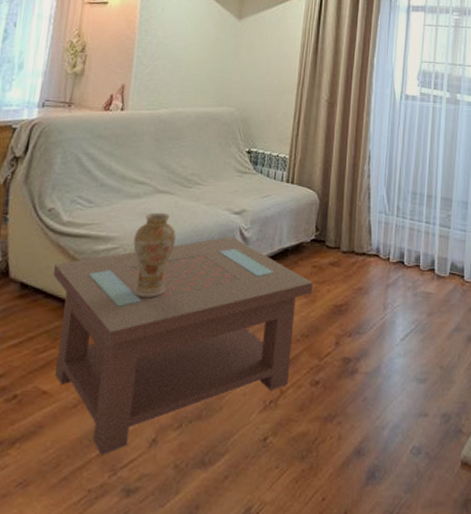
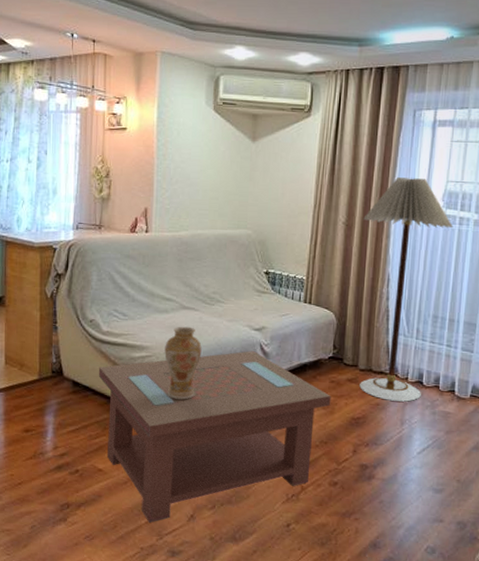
floor lamp: none [342,56,428,284] -> present [359,176,454,402]

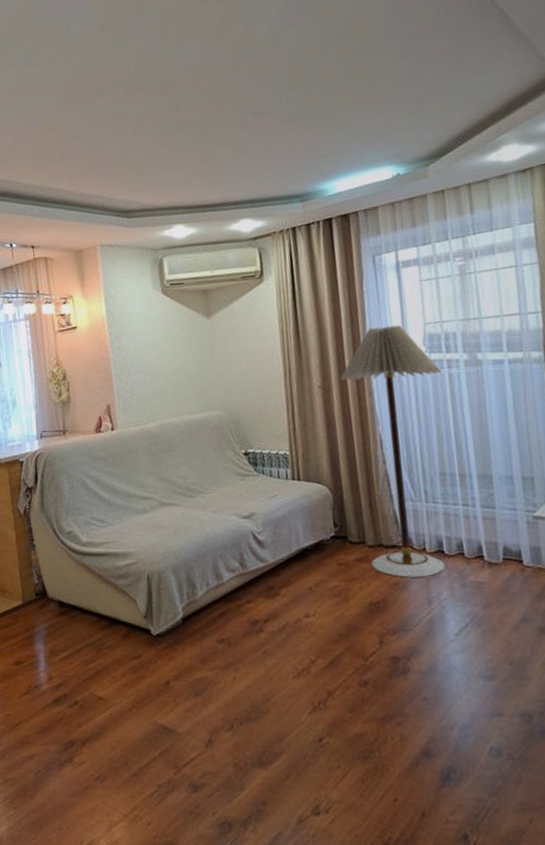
coffee table: present [98,351,331,523] -> none [83,542,344,754]
vase: present [164,326,202,400] -> none [150,524,191,607]

